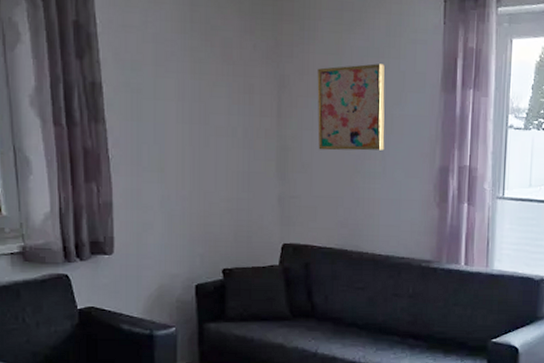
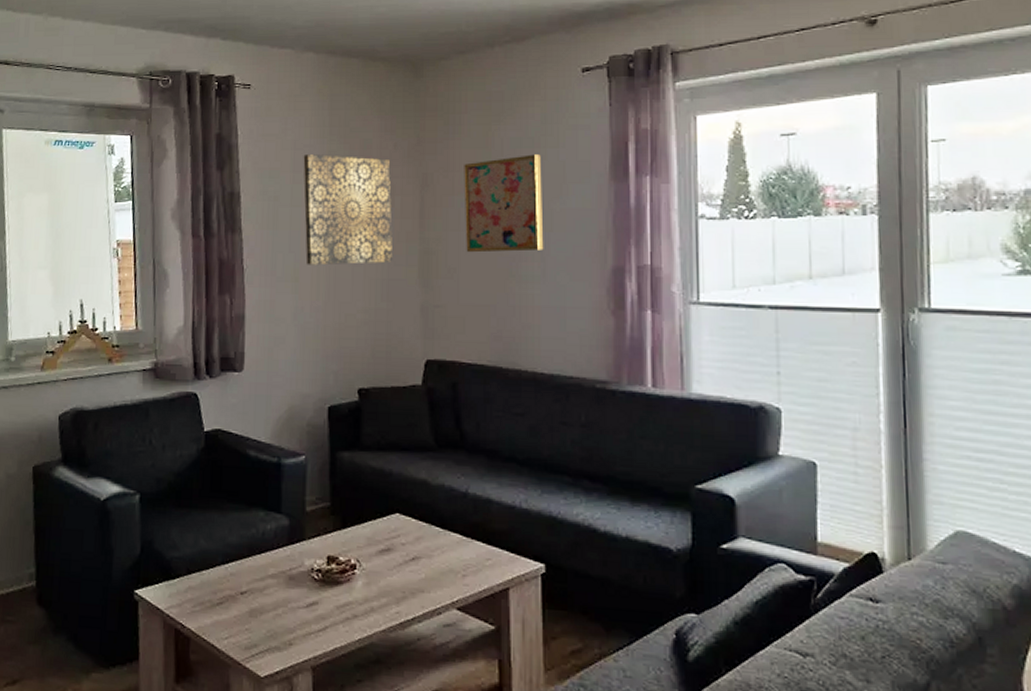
wall art: none [165,49,253,157] -> present [303,154,393,265]

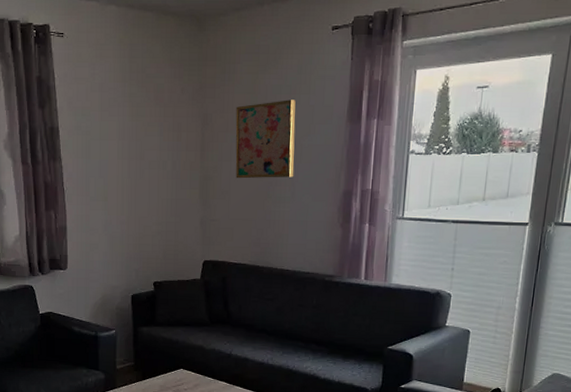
wall art: present [303,154,393,265] -> none [109,96,180,188]

